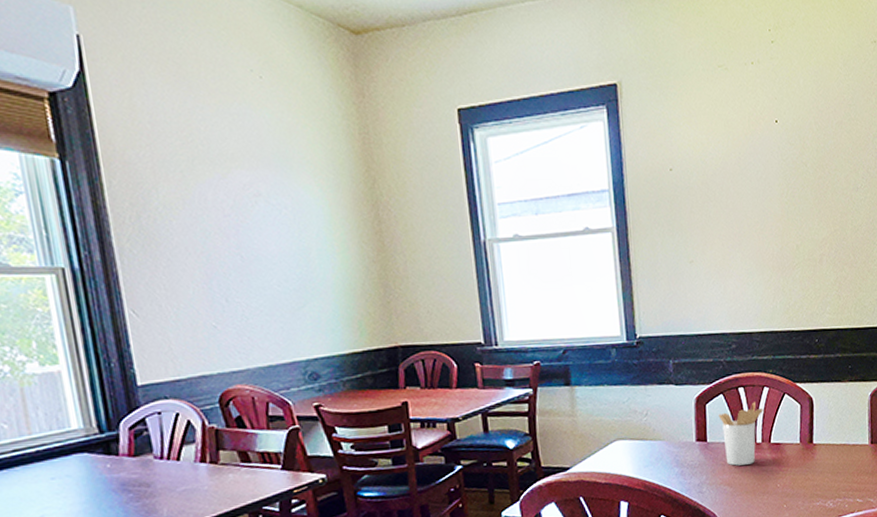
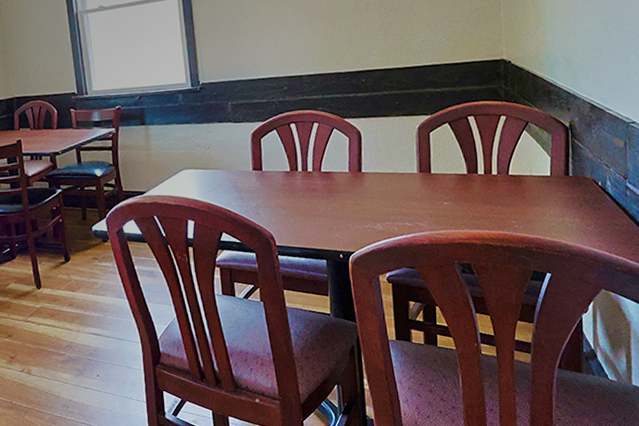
utensil holder: present [718,402,763,466] -> none [272,136,314,192]

